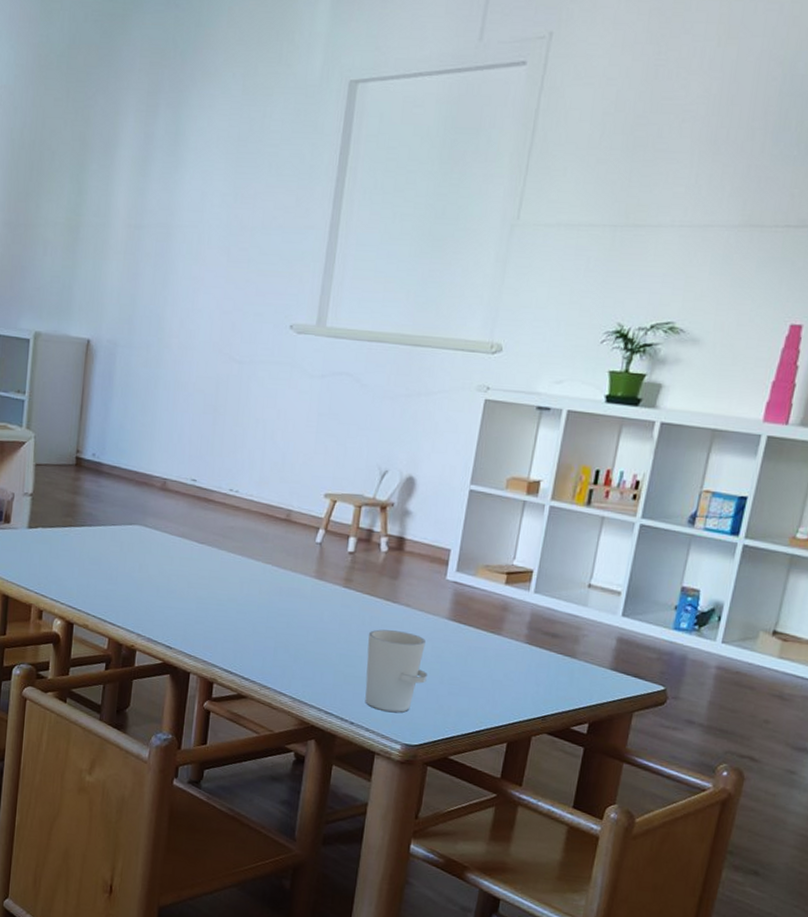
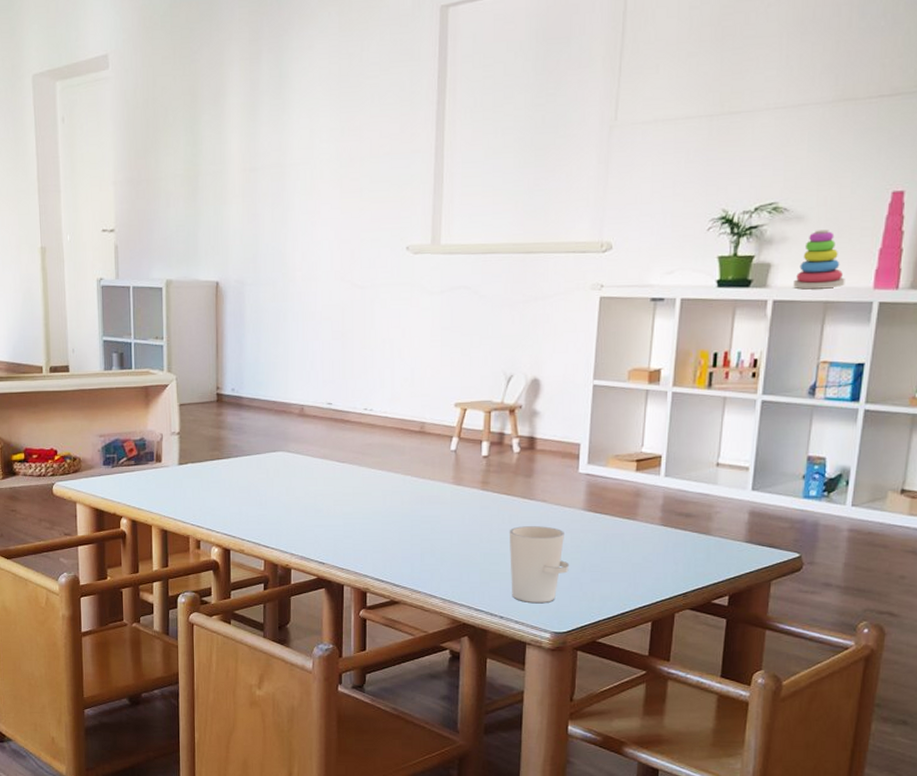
stacking toy: none [682,355,736,417] -> present [793,229,845,290]

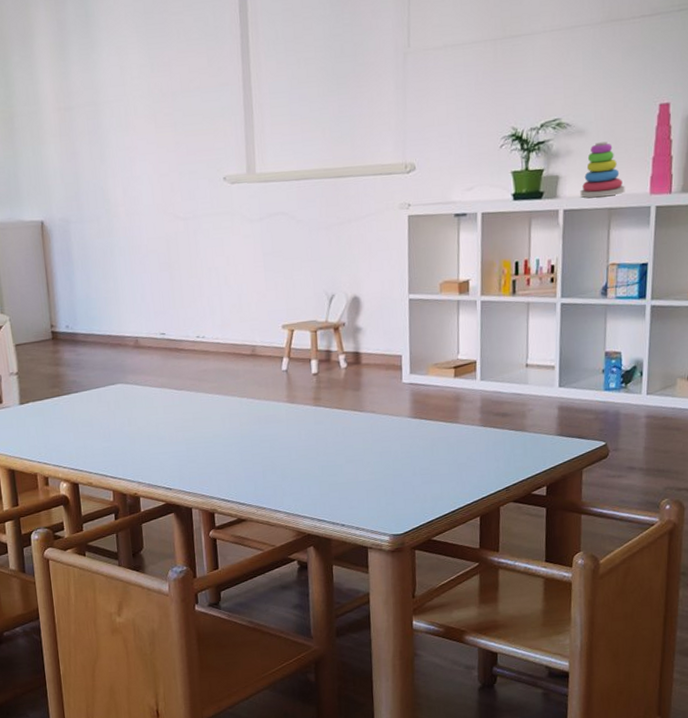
cup: present [509,526,570,604] -> none [343,435,402,510]

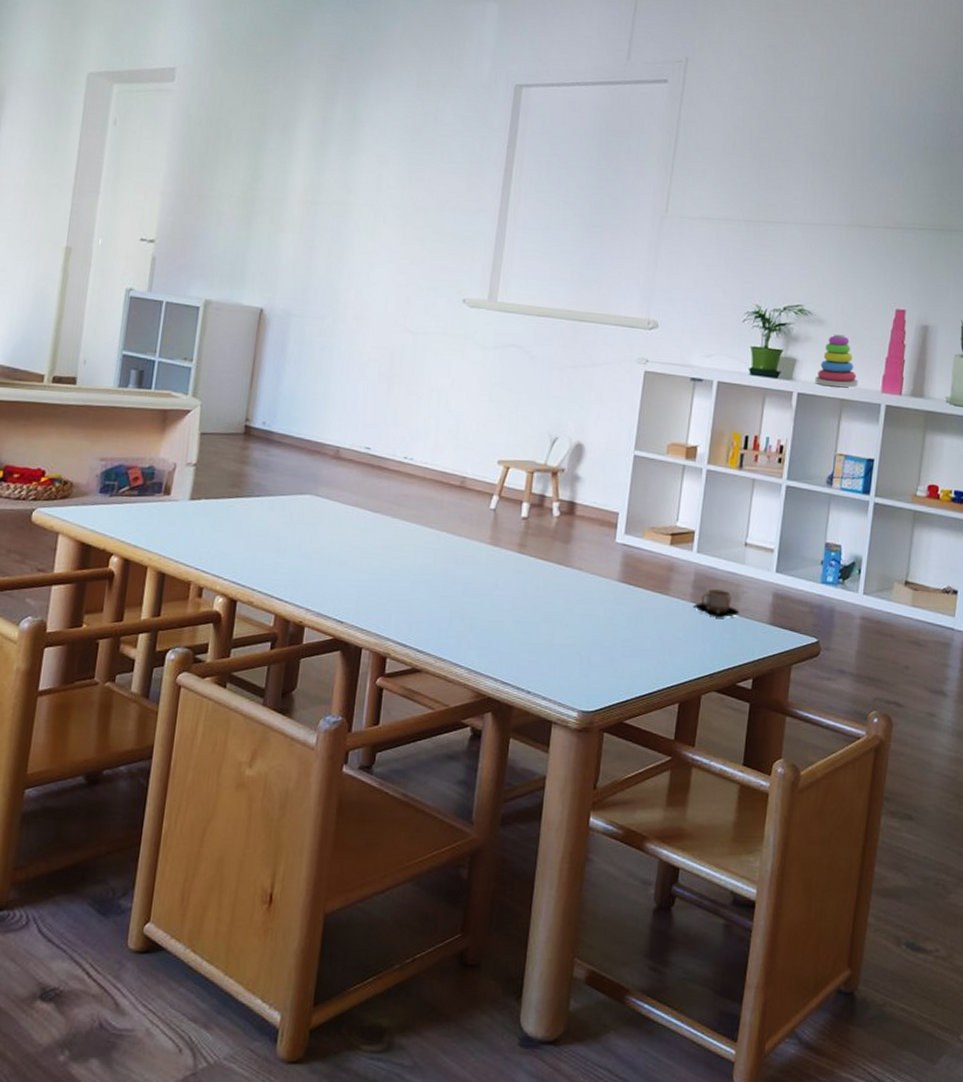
cup: none [484,410,527,436] -> present [694,588,739,617]

